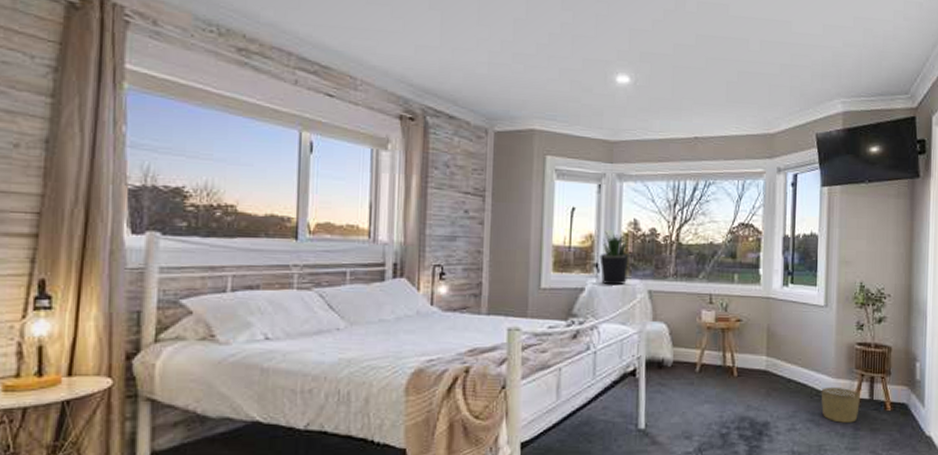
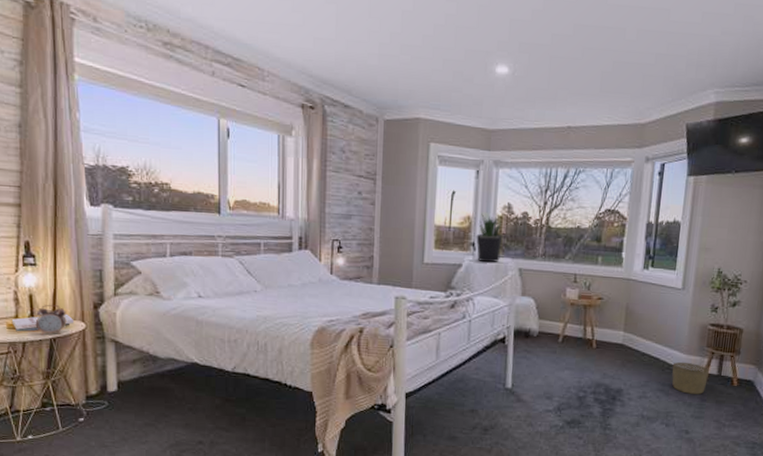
books: none [9,368,98,395] -> present [11,313,75,332]
alarm clock: none [43,357,88,398] -> present [35,304,67,336]

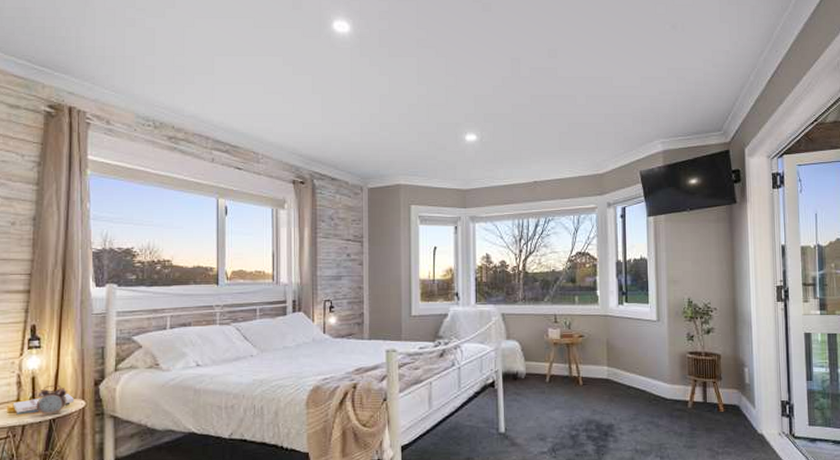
planter: present [476,214,503,263] -> none [459,265,484,311]
basket: present [672,361,710,394] -> none [658,391,695,424]

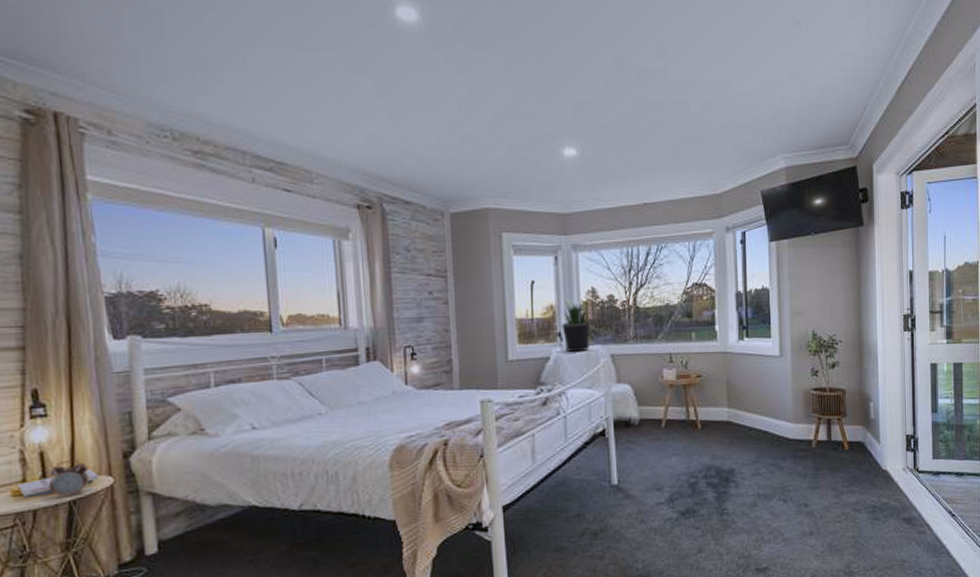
planter: none [459,265,484,311] -> present [561,301,590,353]

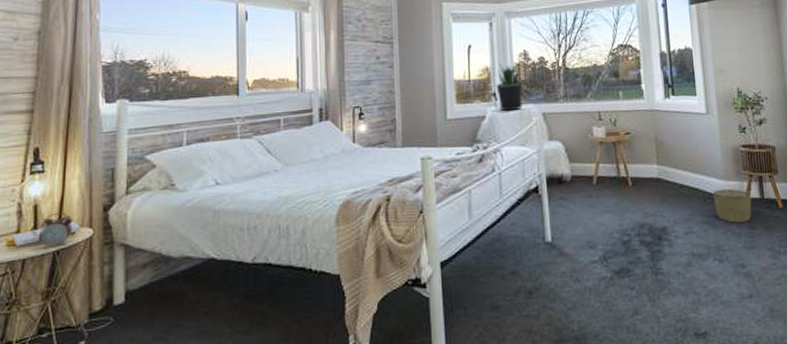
basket: none [781,431,820,465] -> present [712,188,752,223]

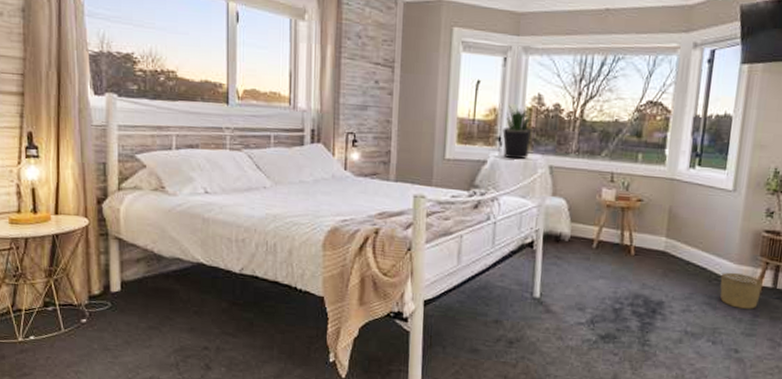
books: present [12,221,81,249] -> none [13,209,77,228]
alarm clock: present [38,212,73,250] -> none [37,198,70,232]

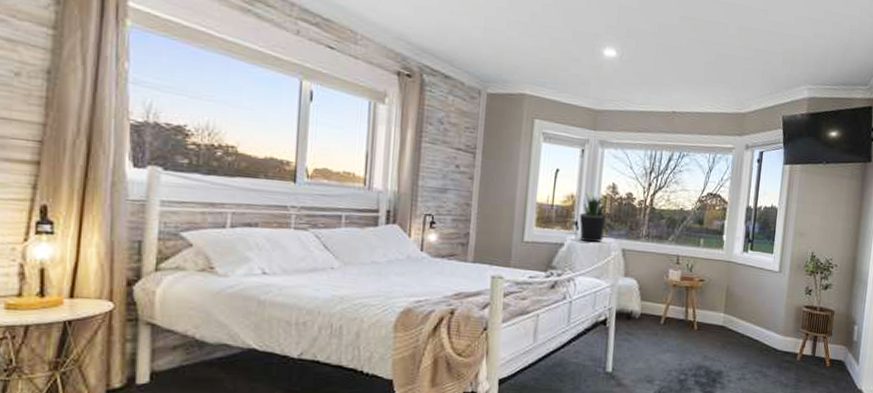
basket: present [720,272,764,309] -> none [769,343,805,375]

